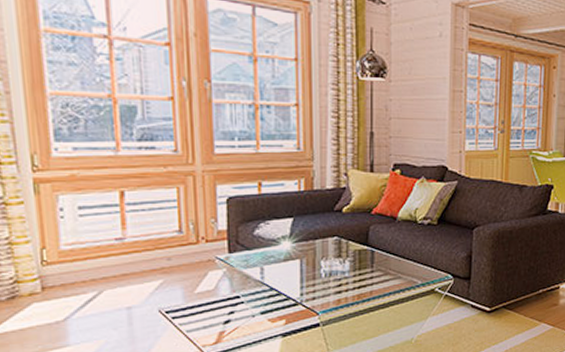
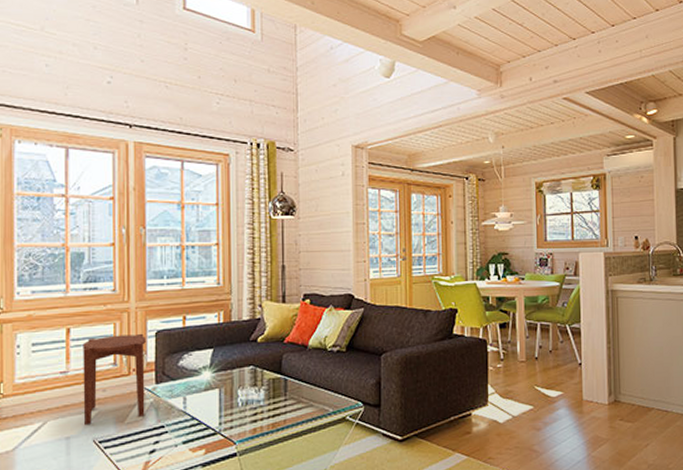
side table: none [140,199,218,296] -> present [83,333,146,426]

